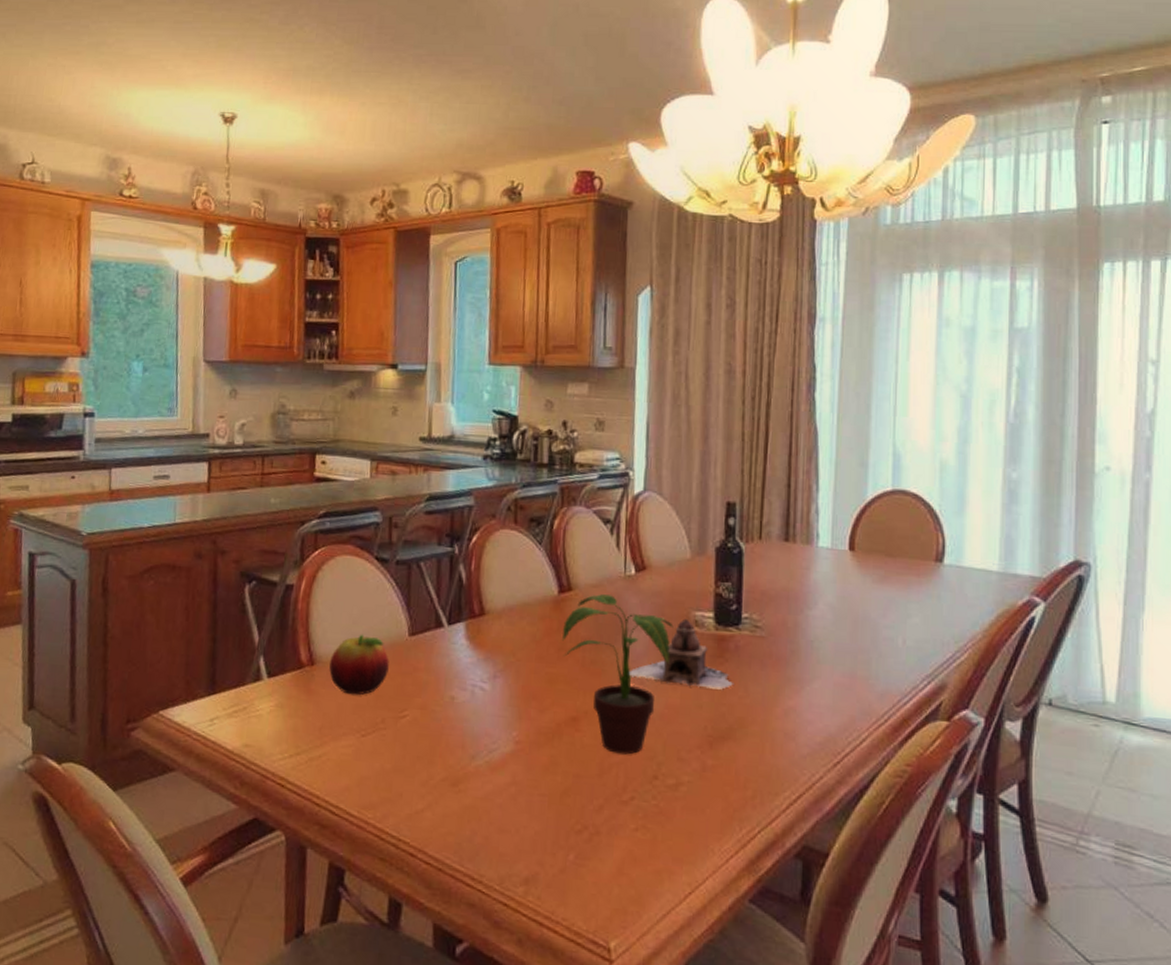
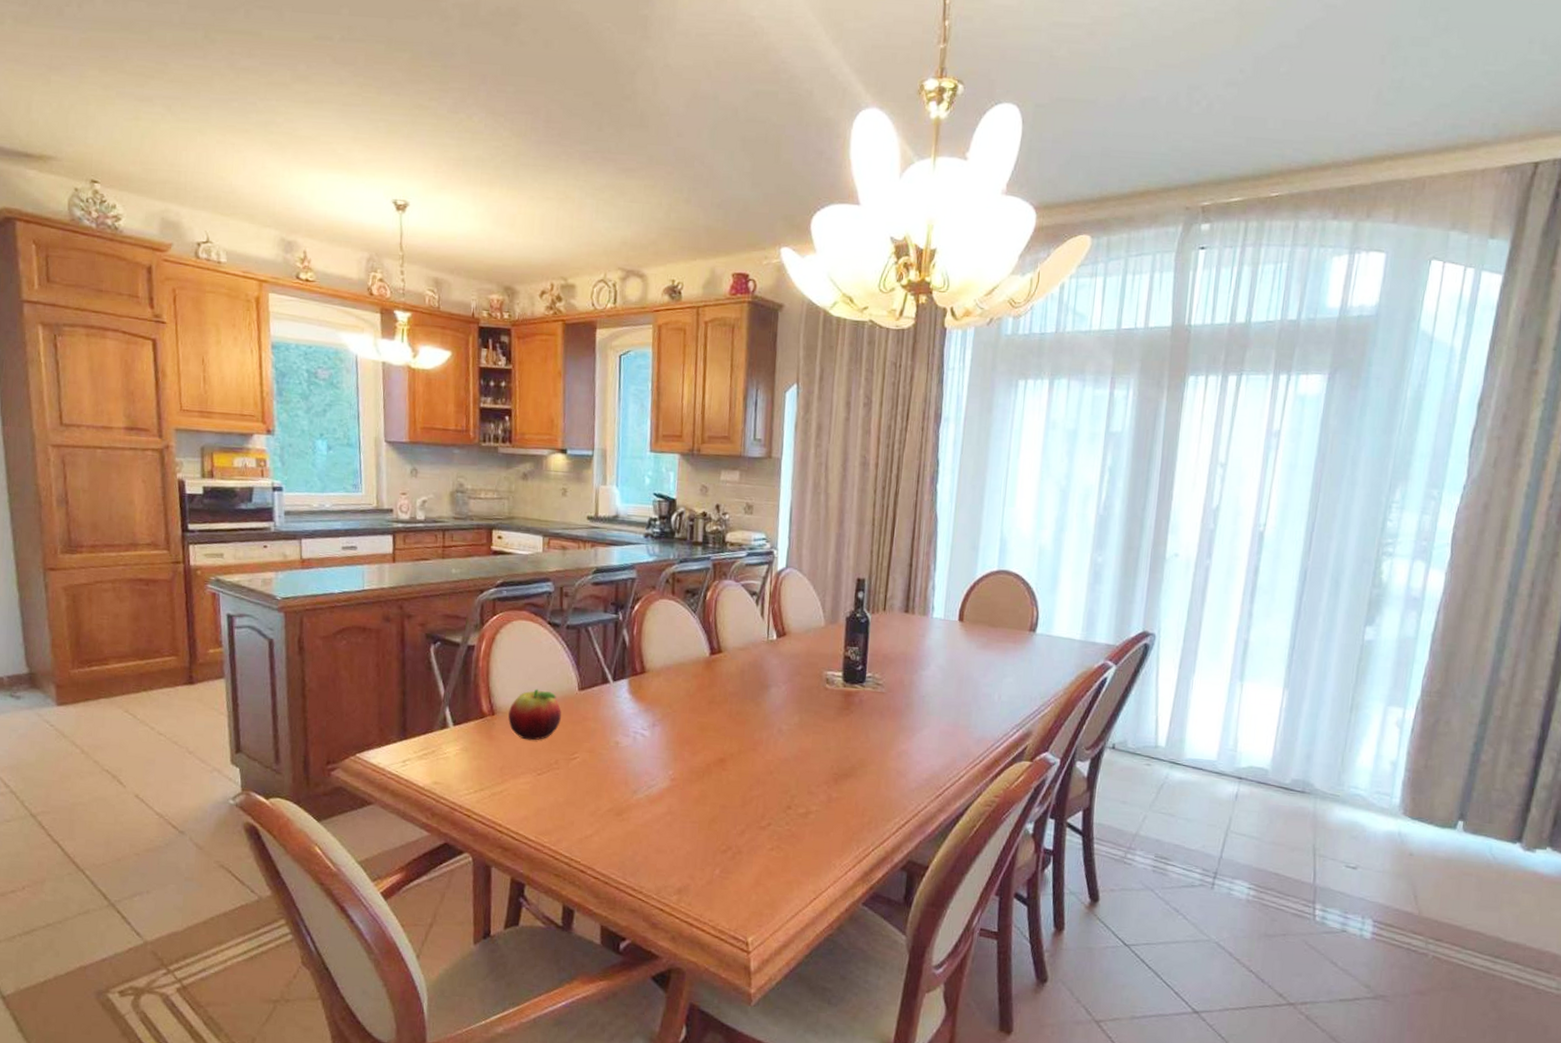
potted plant: present [562,594,674,755] -> none [713,656,808,789]
teapot: present [628,618,734,690] -> none [768,677,858,736]

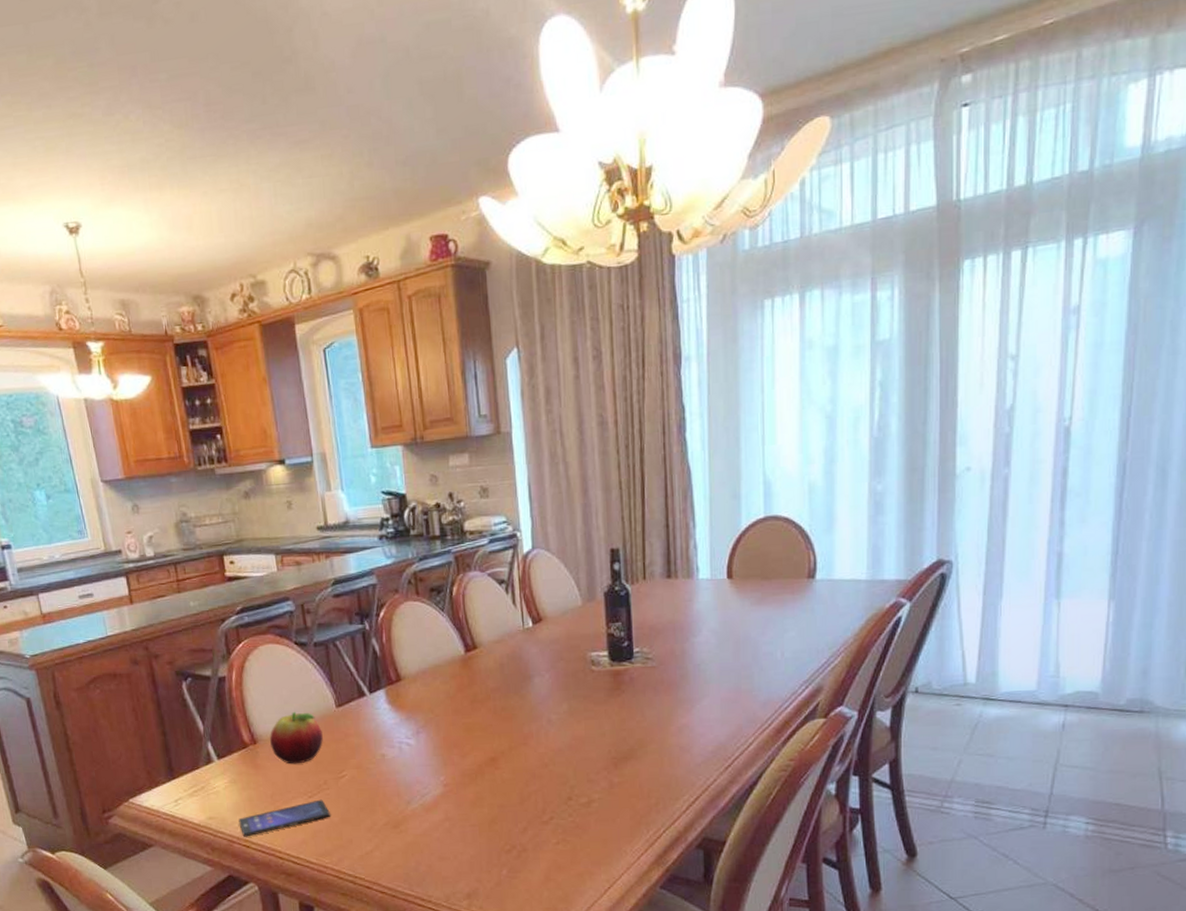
smartphone: none [464,778,557,806] -> present [238,799,331,837]

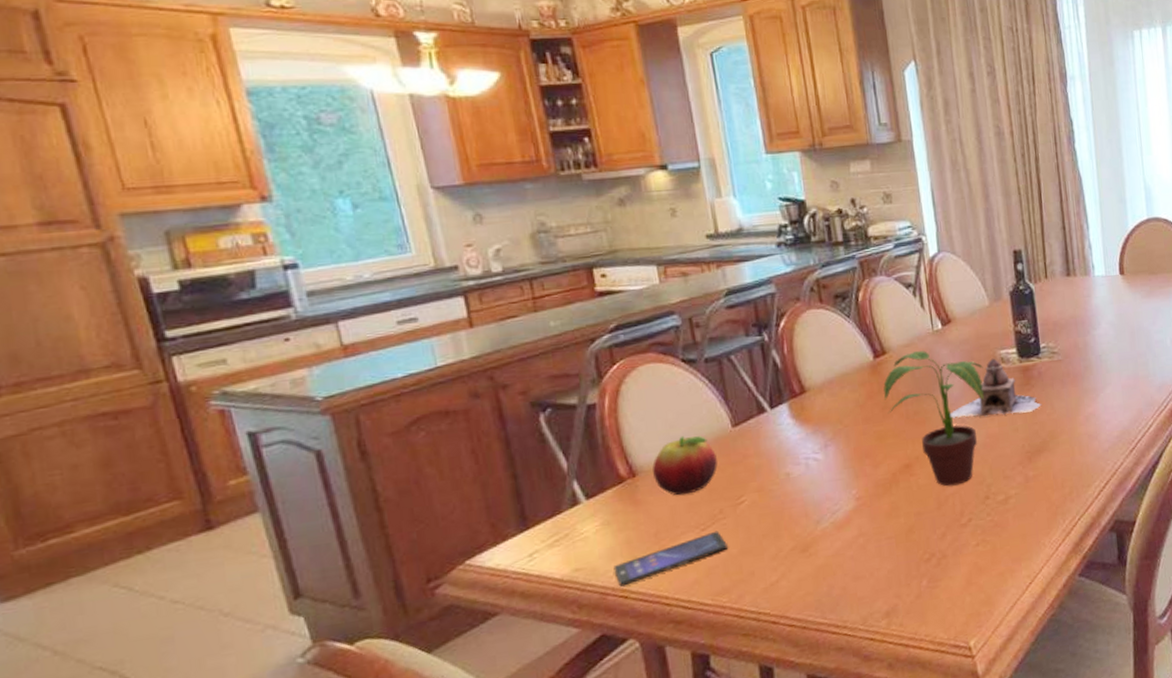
potted plant: none [473,648,573,783] -> present [883,351,984,487]
teapot: none [536,659,632,718] -> present [949,358,1042,419]

